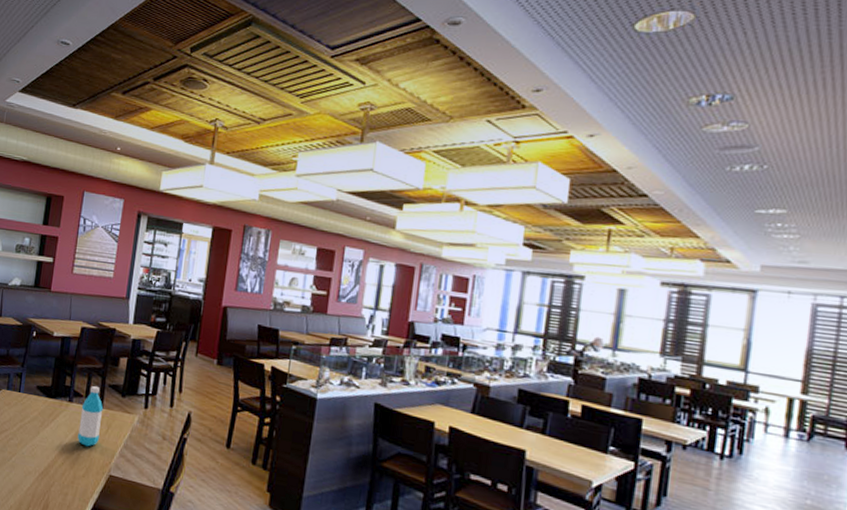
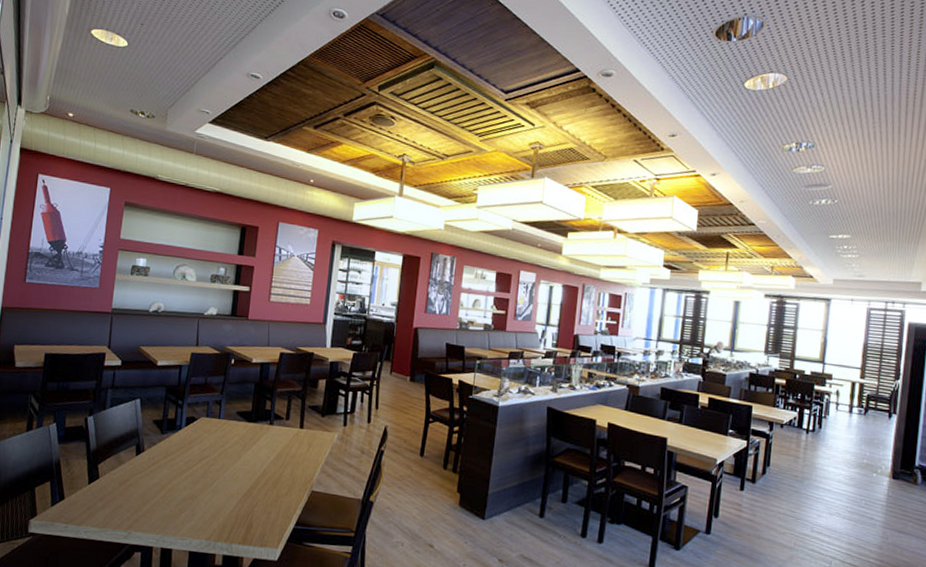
water bottle: present [77,386,104,447] -> none [279,408,304,466]

